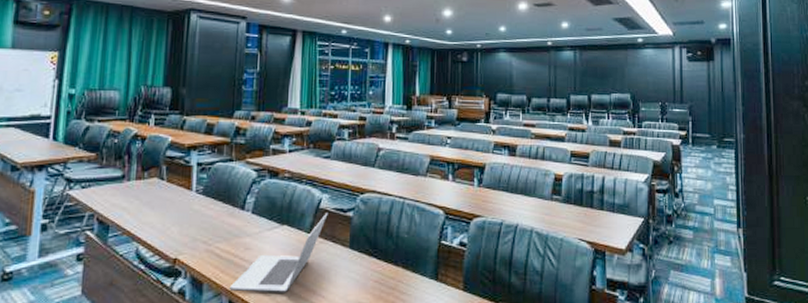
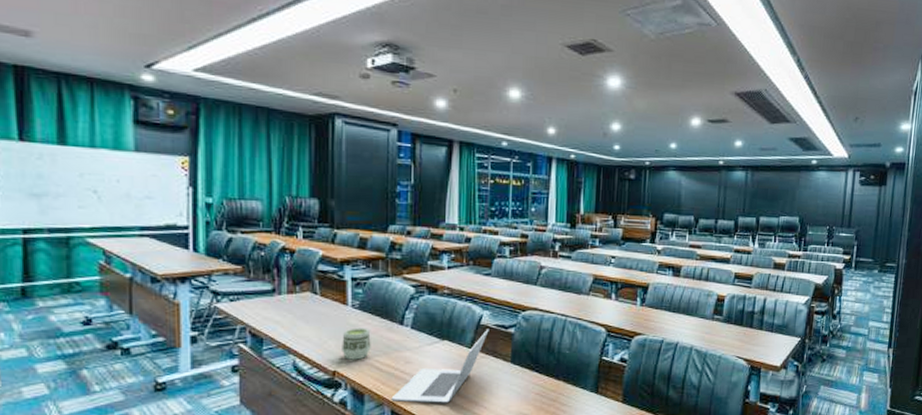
cup: none [184,213,213,247] -> present [342,327,371,360]

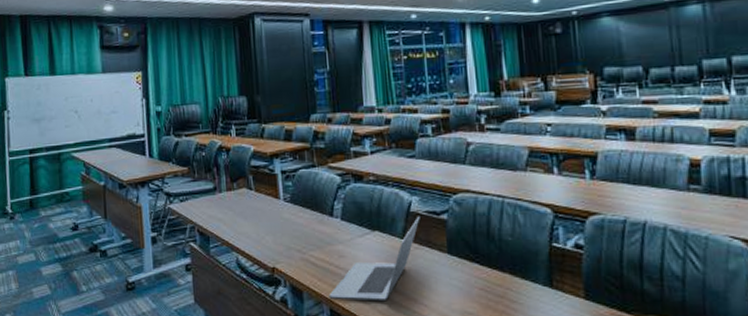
cup: present [342,327,371,360] -> none [277,221,305,255]

